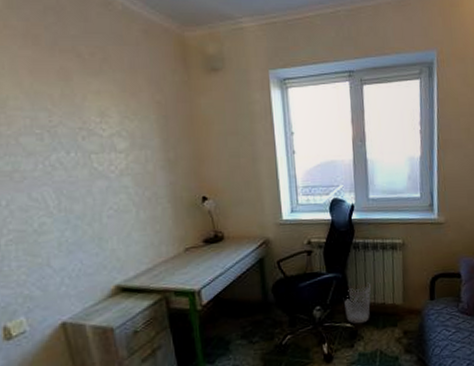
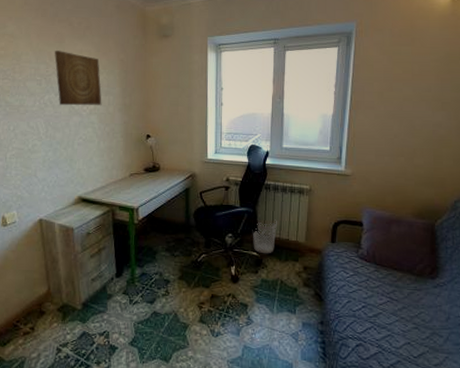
wall art: none [59,92,137,167] -> present [54,51,102,106]

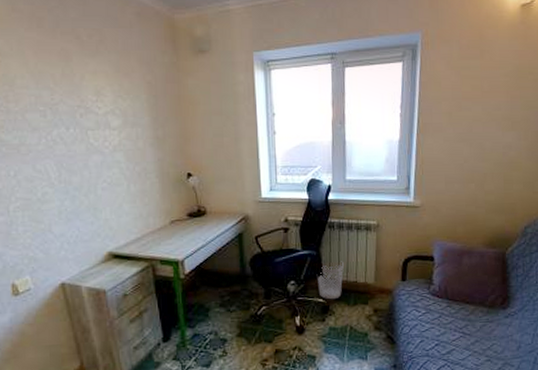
wall art: present [54,51,102,106] -> none [60,72,128,142]

